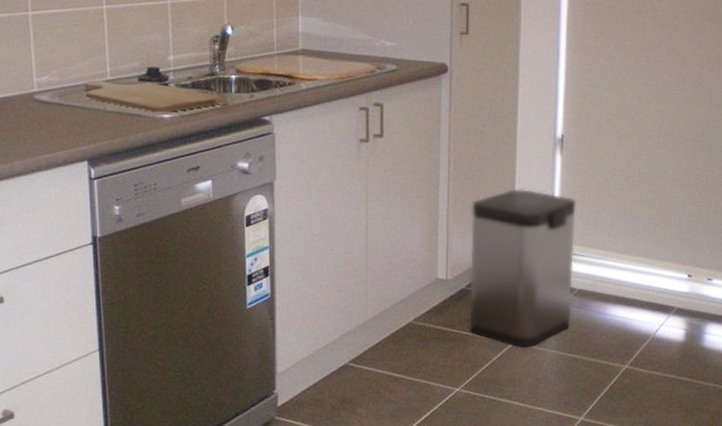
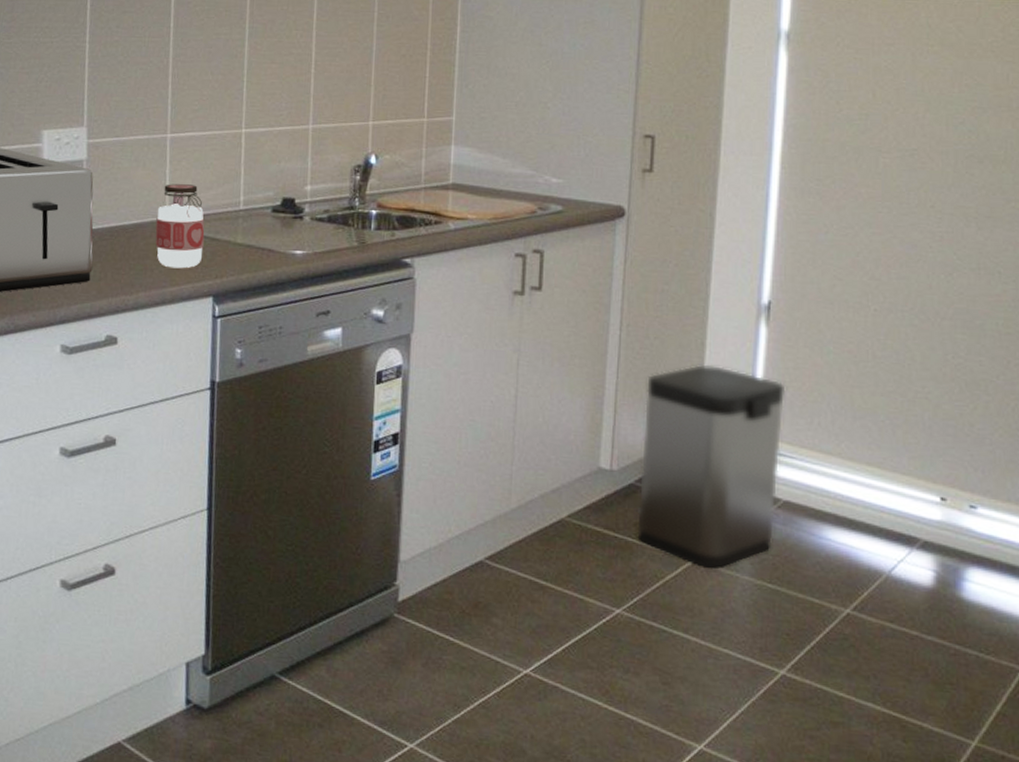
jar: none [25,58,75,137] -> present [155,184,205,269]
chopping board: present [85,80,224,112] -> none [216,209,362,248]

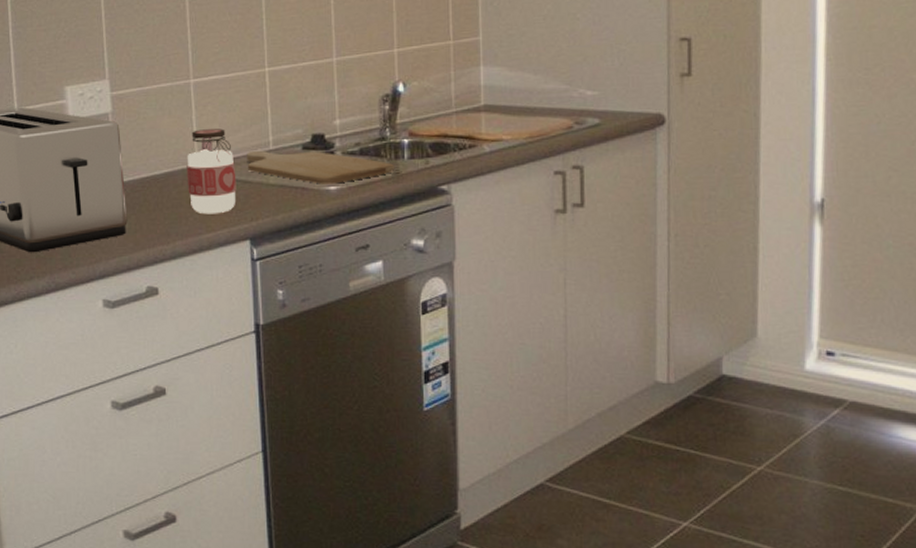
chopping board: none [216,209,362,248] -> present [247,150,395,184]
pedal bin: present [636,364,786,570] -> none [697,268,846,476]

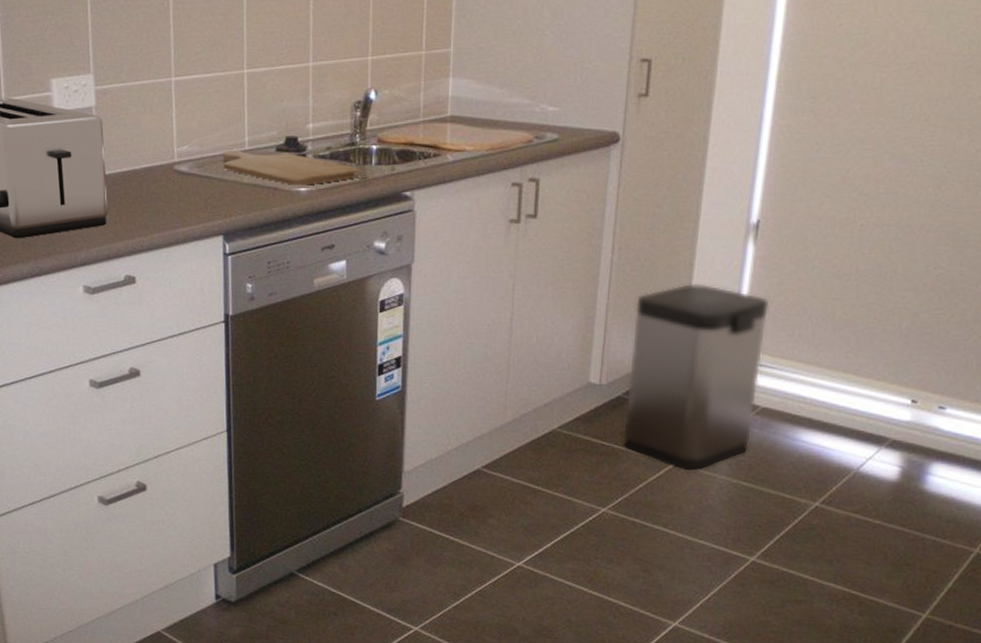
jar: present [187,129,236,215] -> none [165,127,213,210]
pedal bin: none [697,268,846,476] -> present [623,283,770,471]

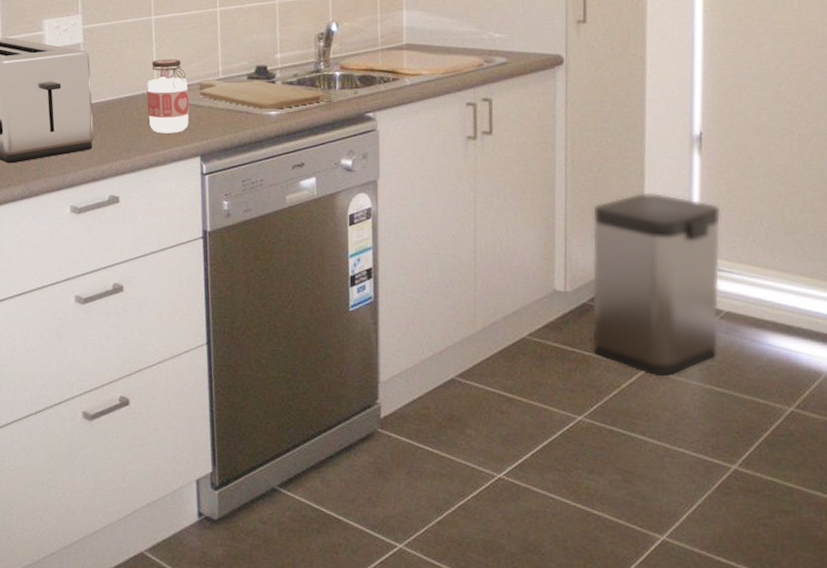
jar: none [165,127,213,210] -> present [146,59,190,134]

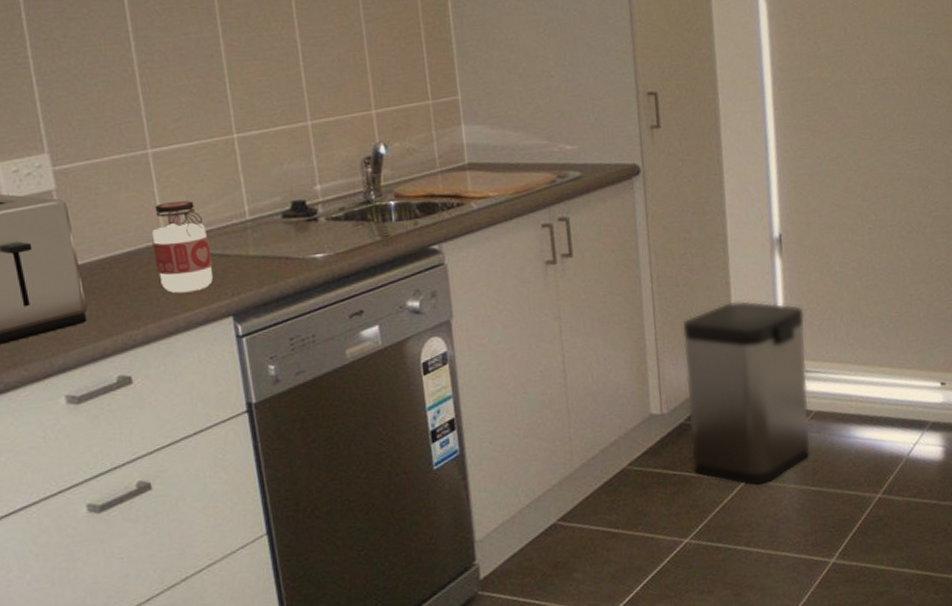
chopping board: present [199,78,328,110] -> none [221,219,384,253]

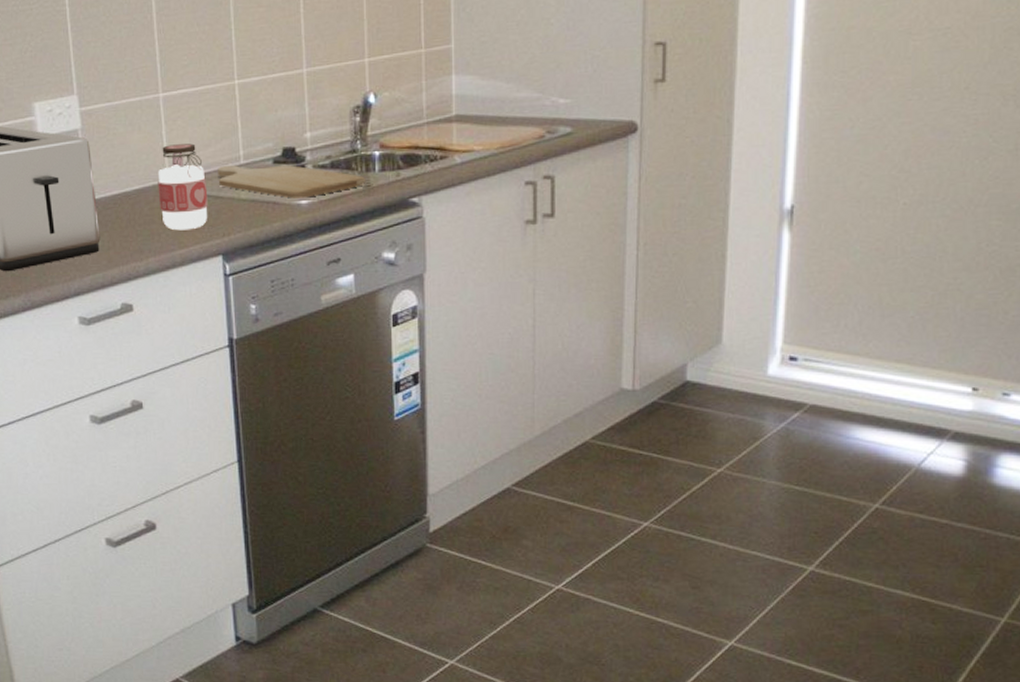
chopping board: none [221,219,384,253] -> present [217,165,366,199]
pedal bin: present [681,300,811,486] -> none [660,276,811,477]

